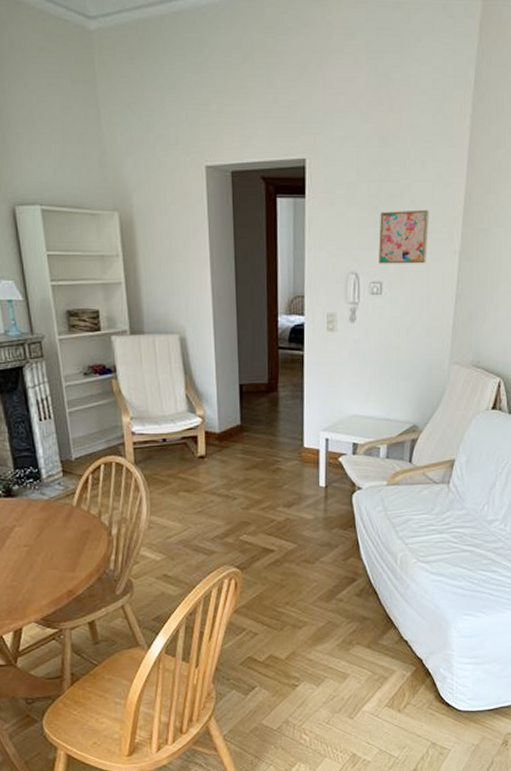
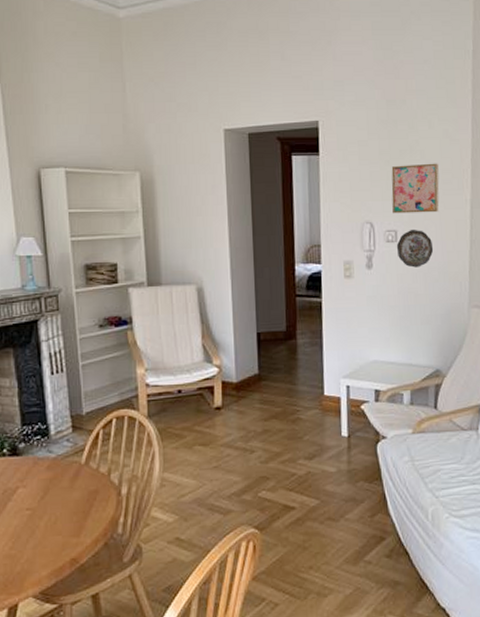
decorative plate: none [380,281,418,322] -> present [396,229,434,268]

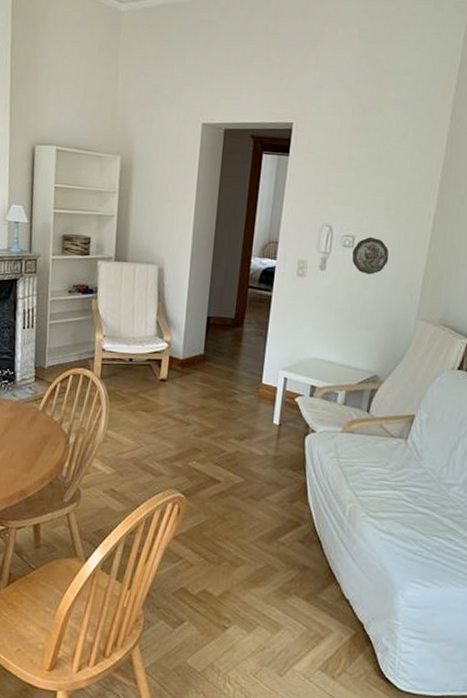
wall art: present [391,163,440,214] -> none [353,173,408,223]

